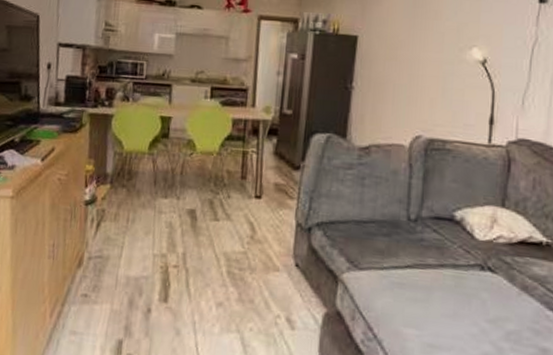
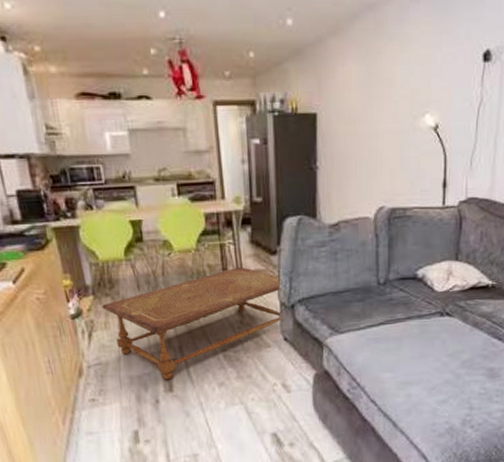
coffee table: none [116,177,300,288] -> present [102,266,283,380]

